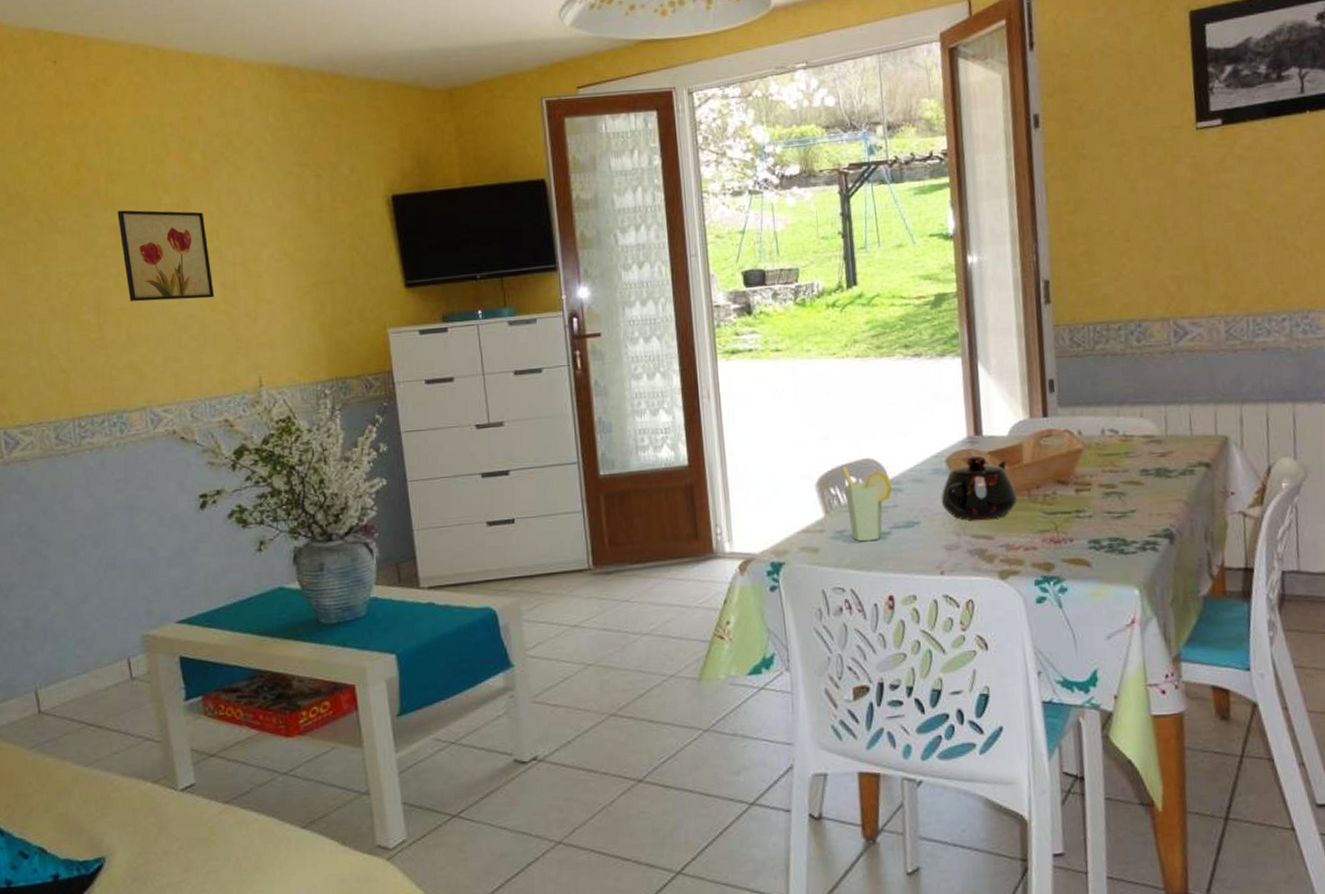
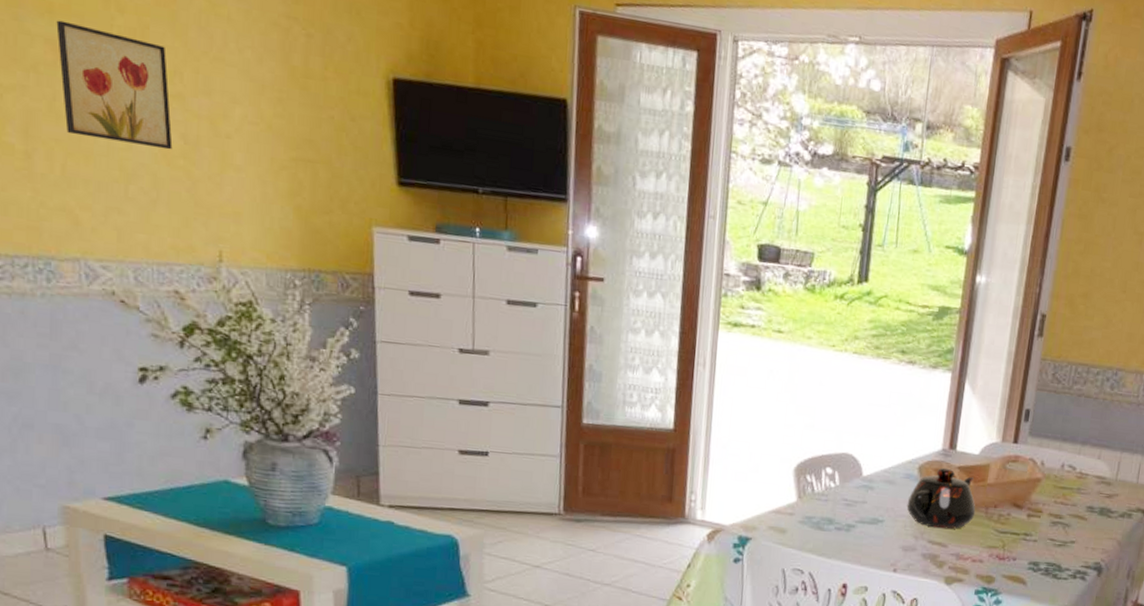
cup: present [842,466,892,542] -> none [819,457,865,531]

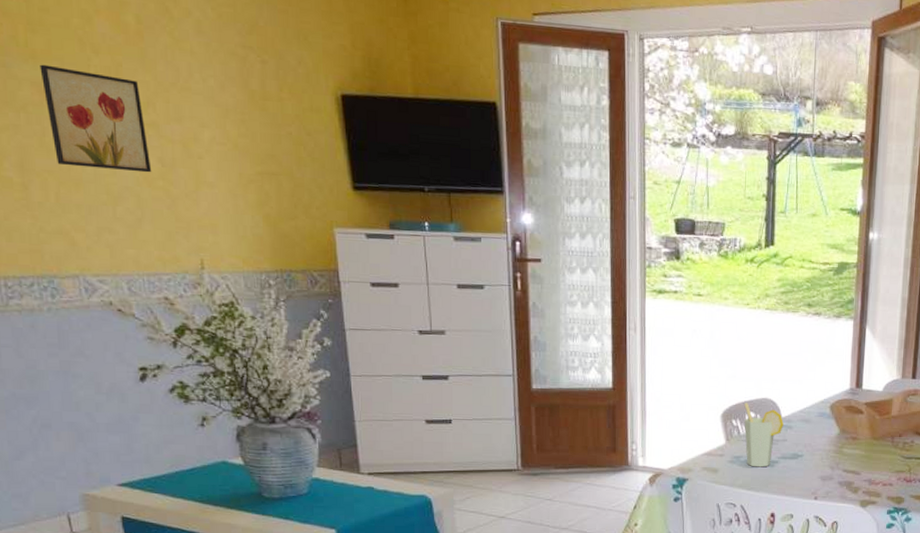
cup: none [819,457,865,531] -> present [744,403,784,467]
teapot: present [906,467,976,530] -> none [822,404,883,459]

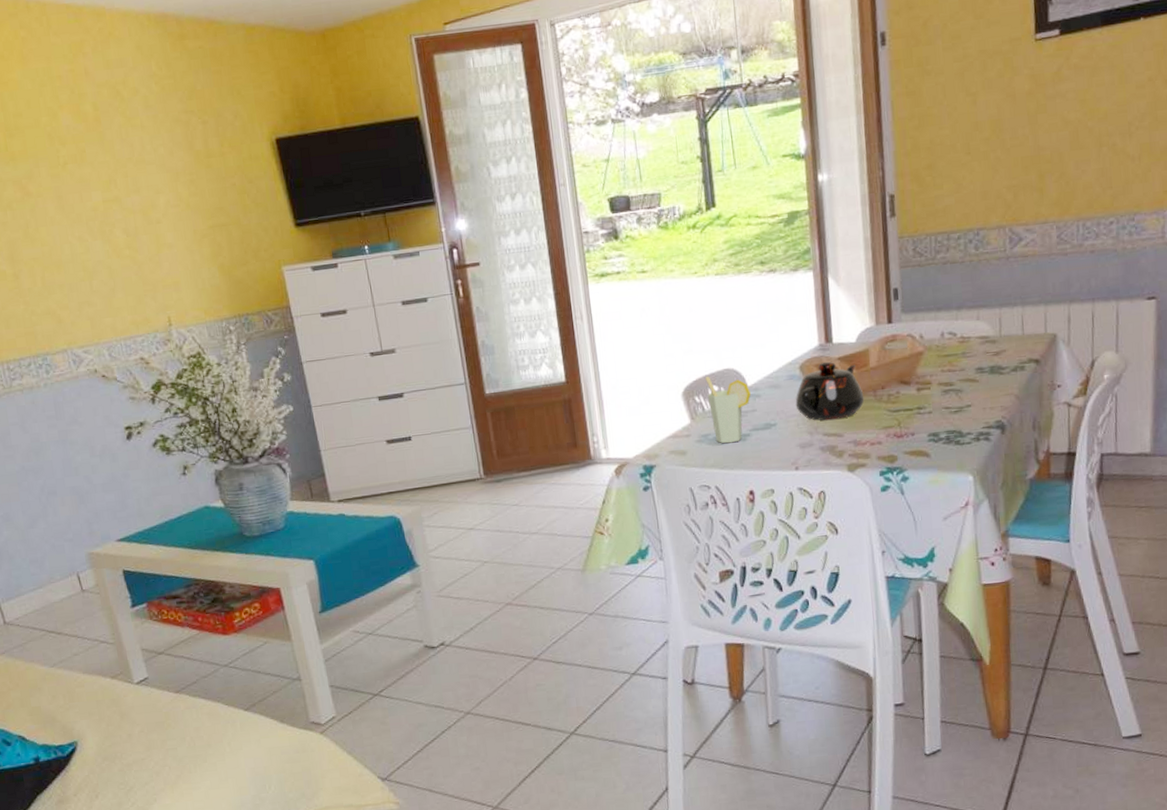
wall art: present [40,64,152,173] -> none [19,162,119,252]
teapot: none [822,404,883,459] -> present [795,361,864,421]

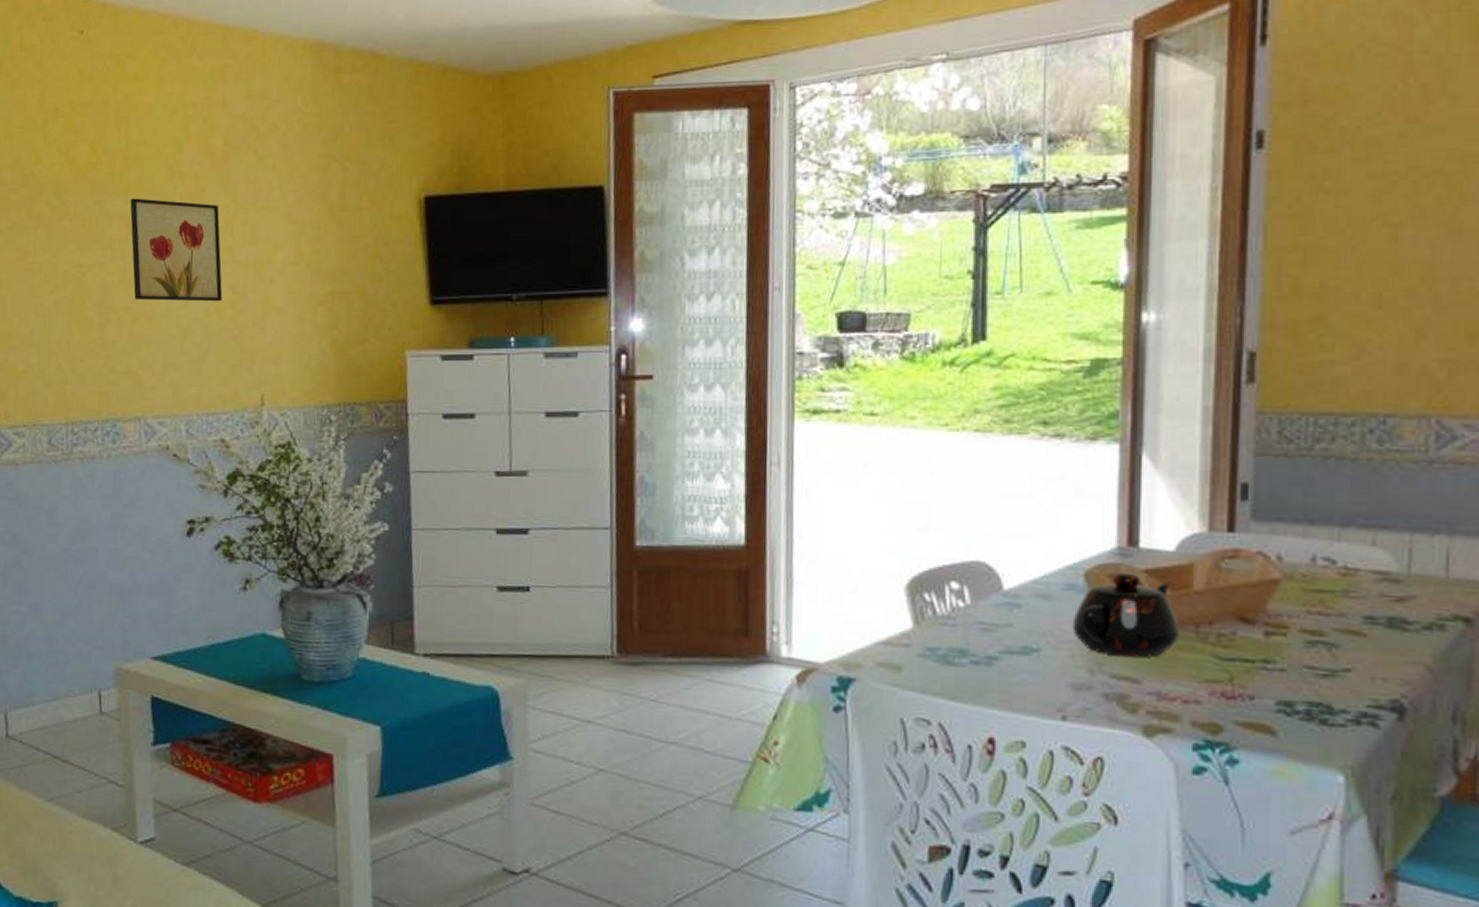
wall art: none [19,162,119,252] -> present [130,198,223,302]
cup: present [705,376,751,444] -> none [942,568,1007,666]

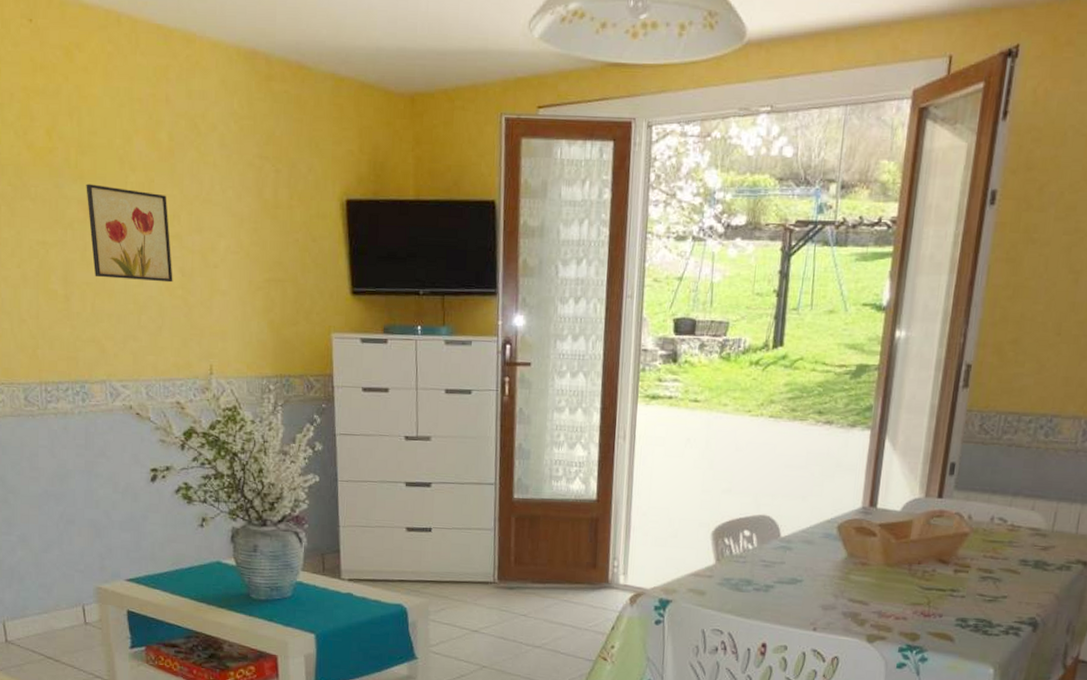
teapot: present [1072,572,1180,658] -> none [826,525,899,588]

